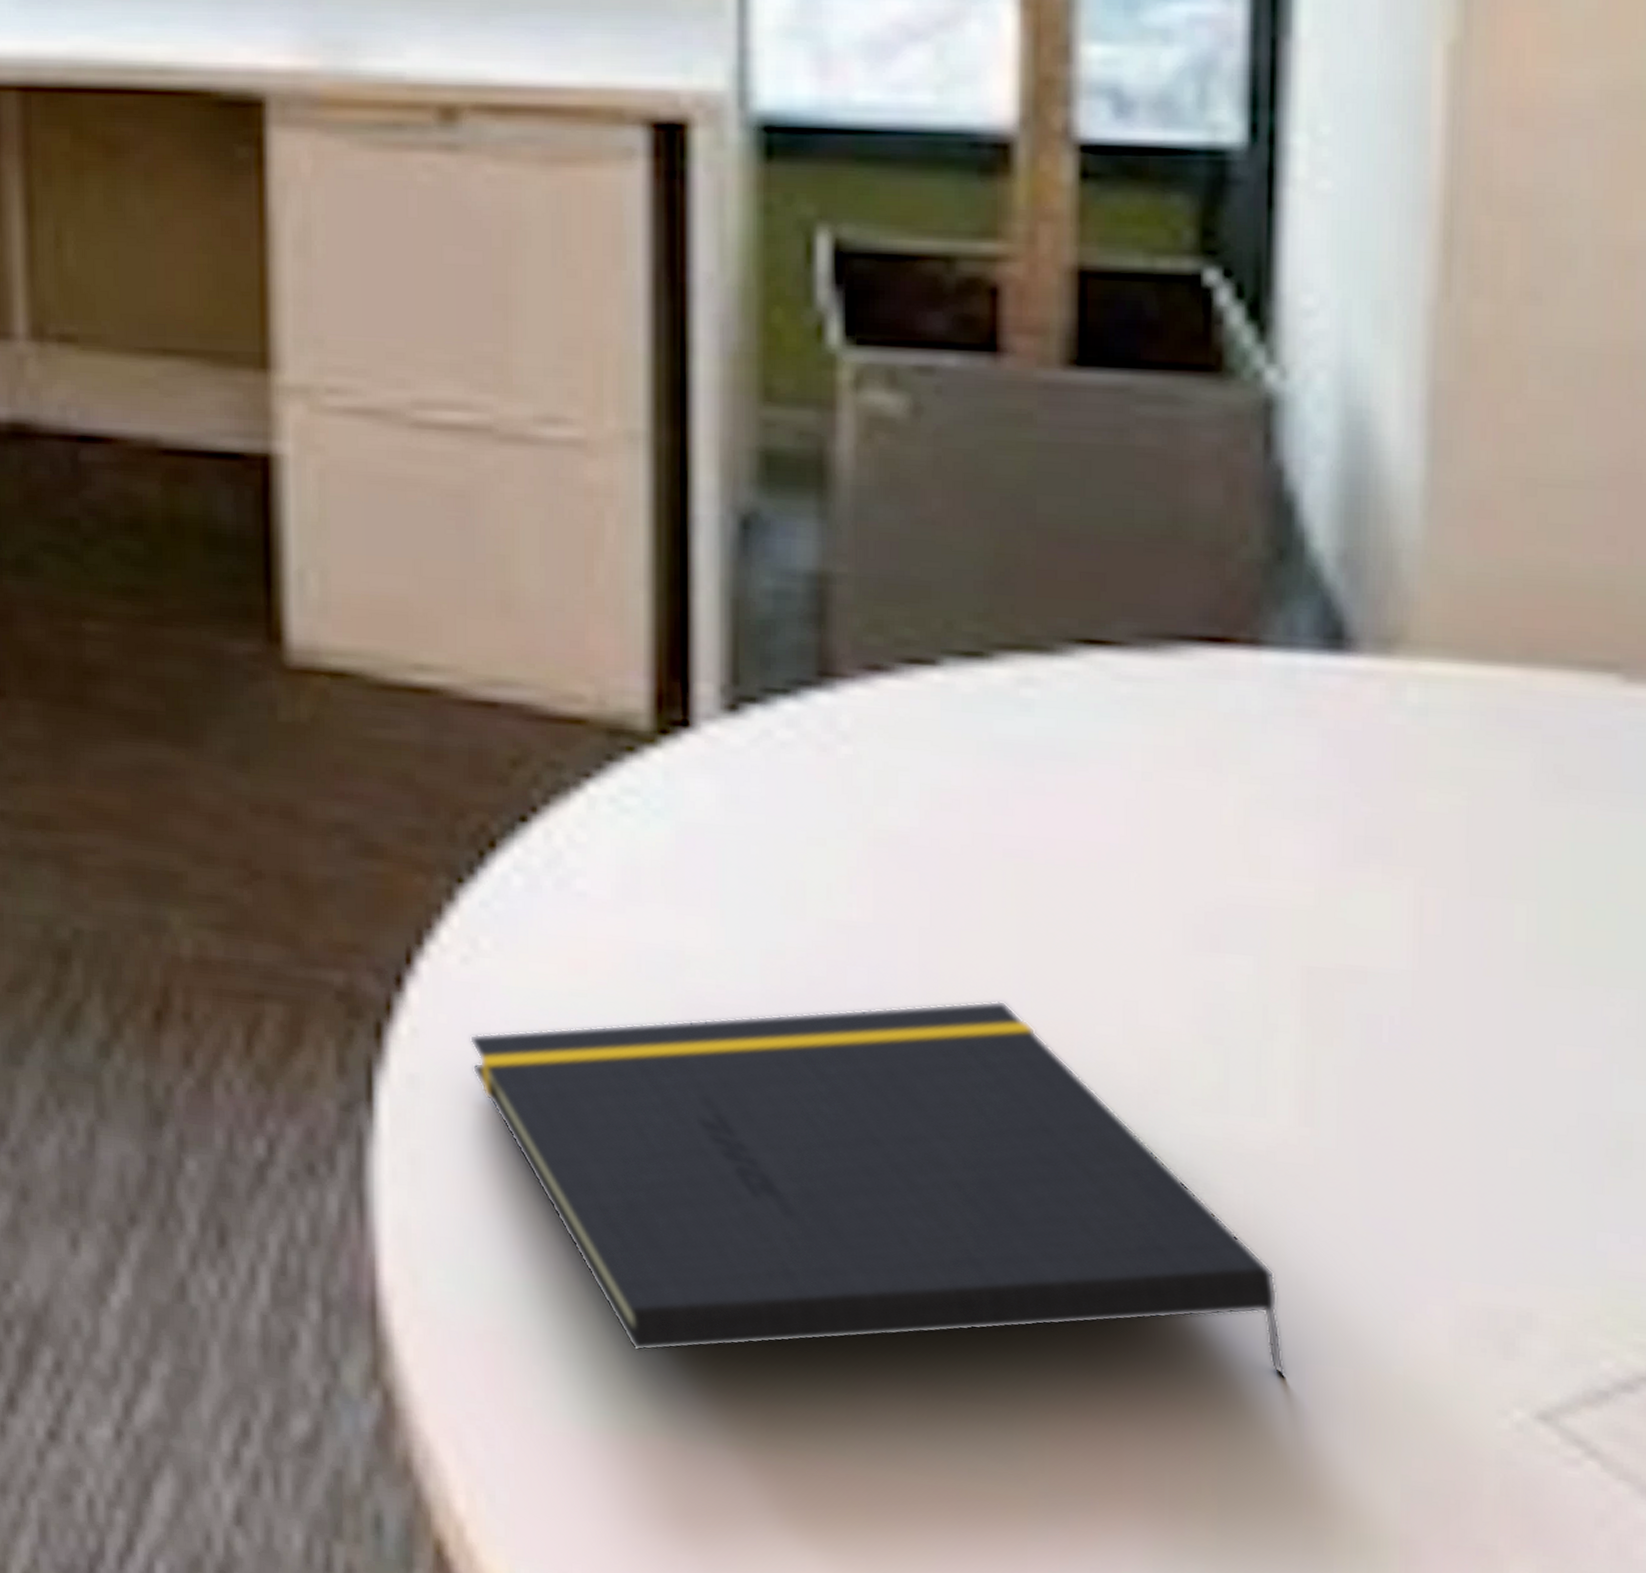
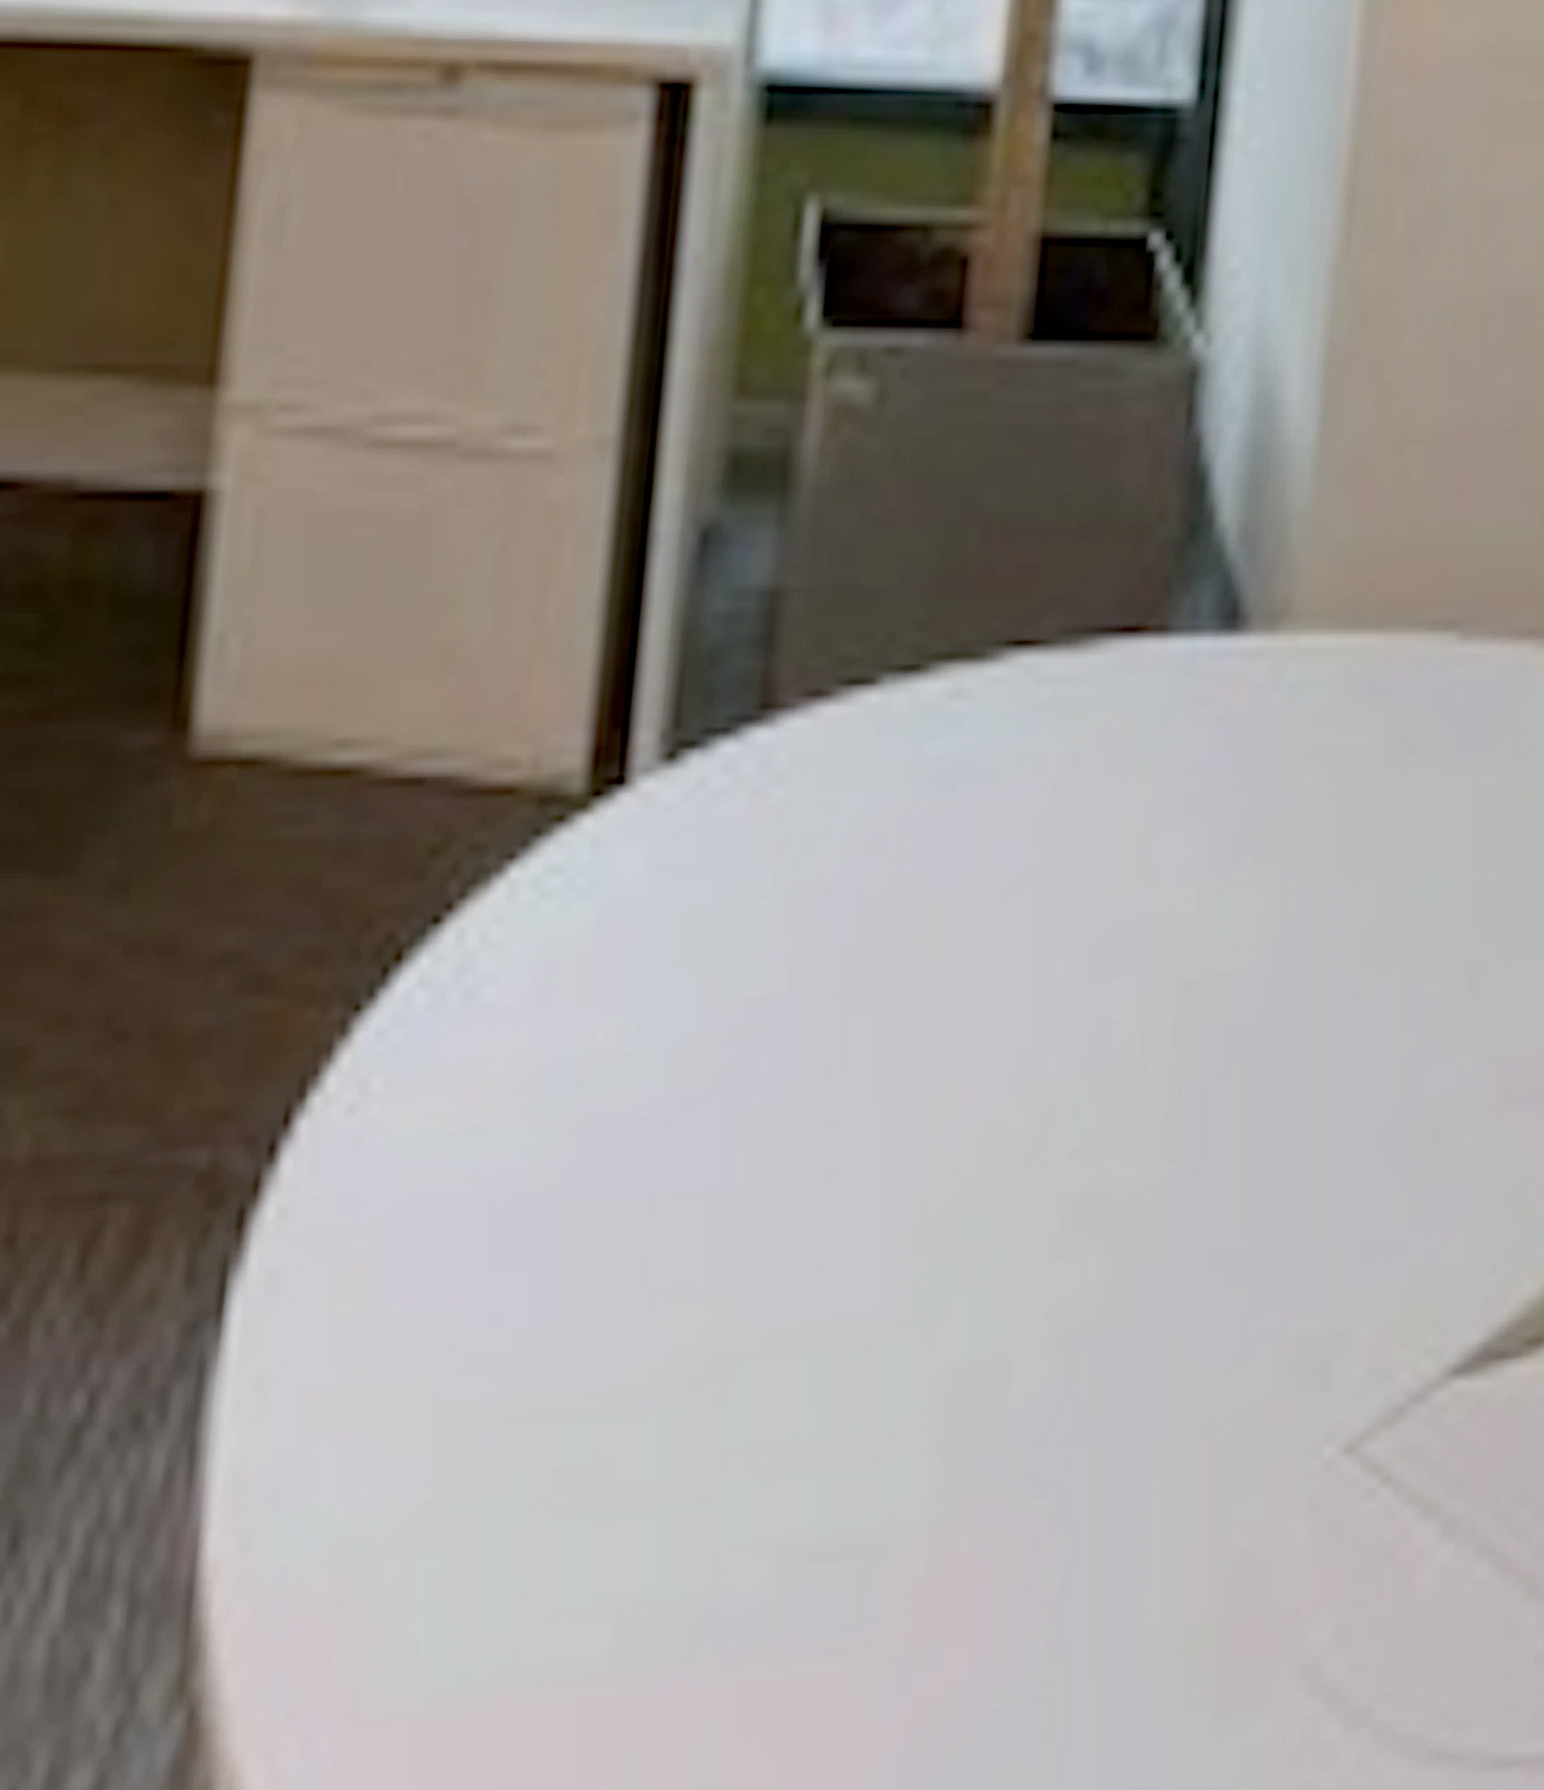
notepad: present [469,1000,1287,1378] -> none [343,1067,1131,1582]

